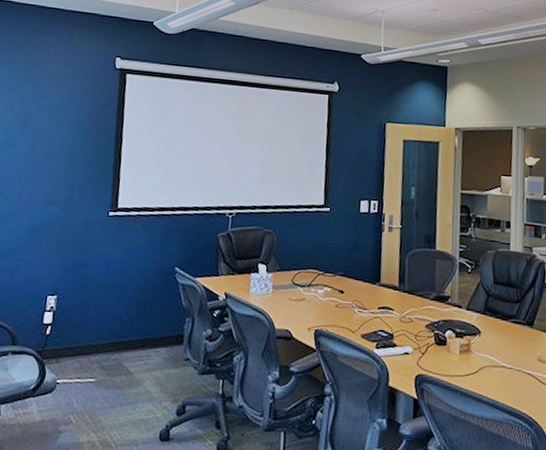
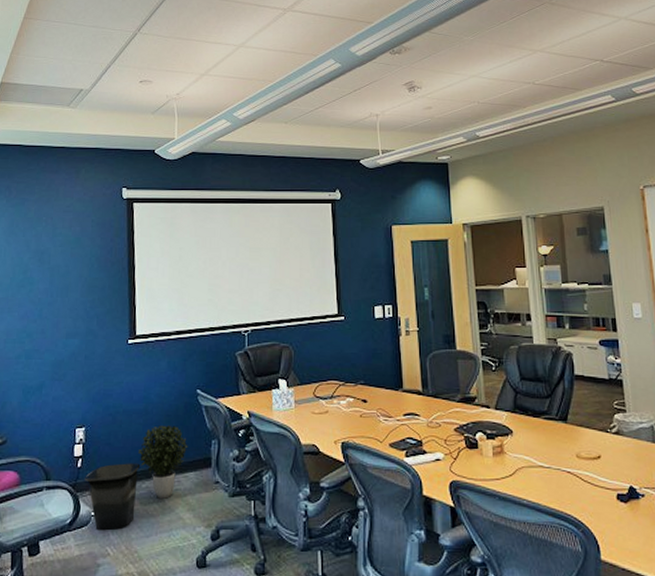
waste bin: none [52,333,112,398] -> present [85,463,141,530]
potted plant: none [110,299,162,372] -> present [139,425,188,499]

